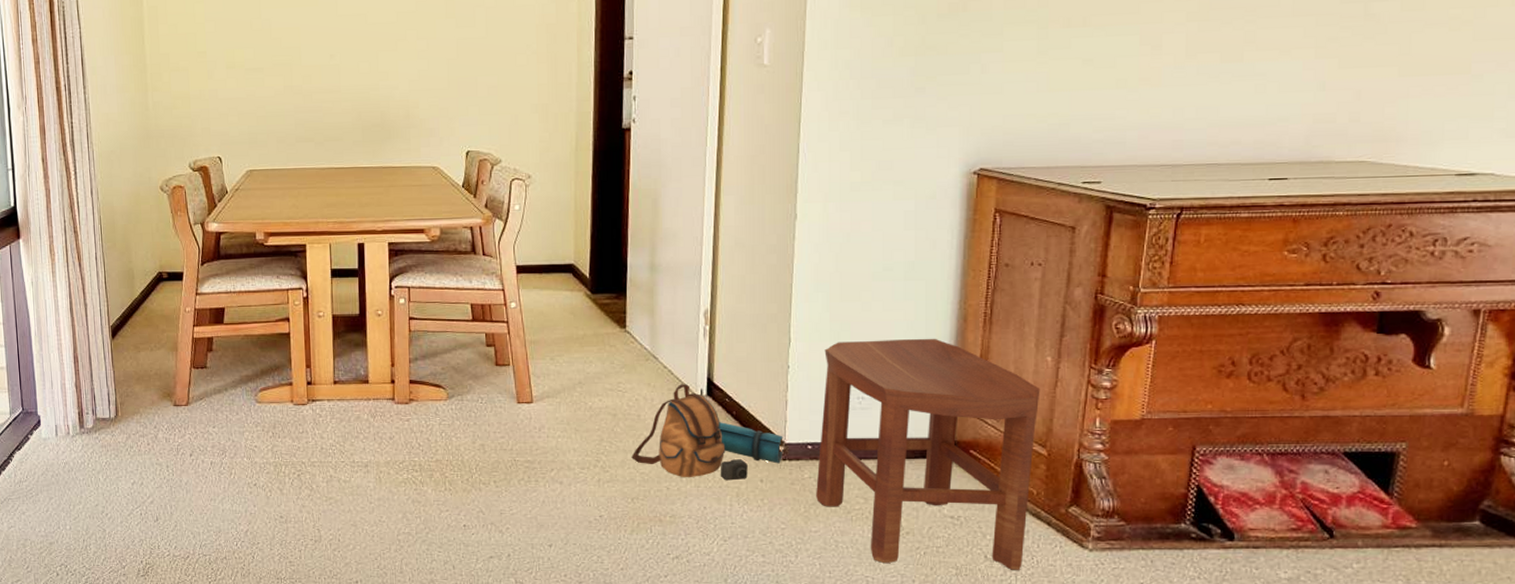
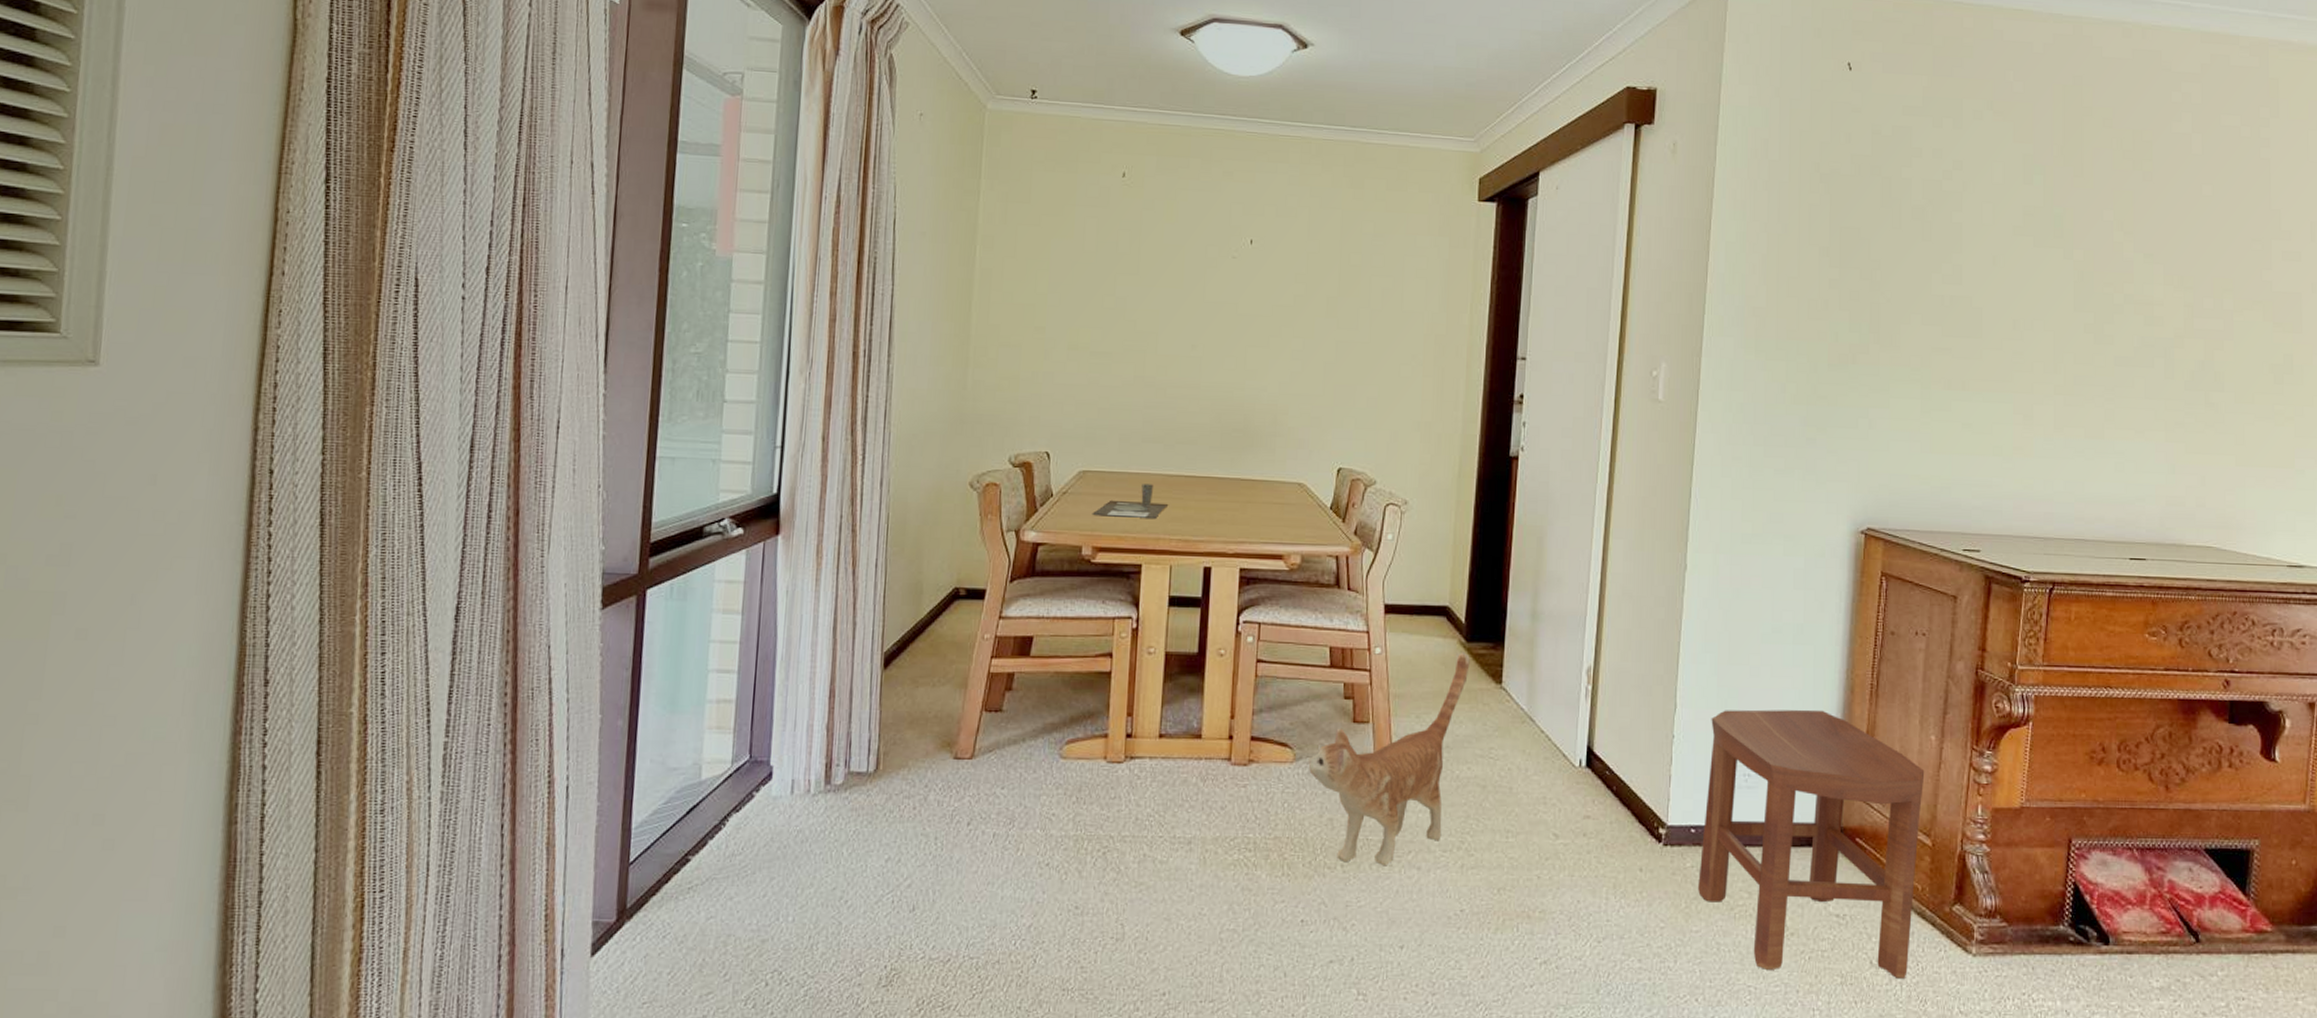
place setting: none [261,177,323,207] -> present [1092,484,1168,518]
cat: none [459,302,596,482] -> present [1308,652,1470,866]
backpack: present [631,384,784,481] -> none [1500,752,1666,869]

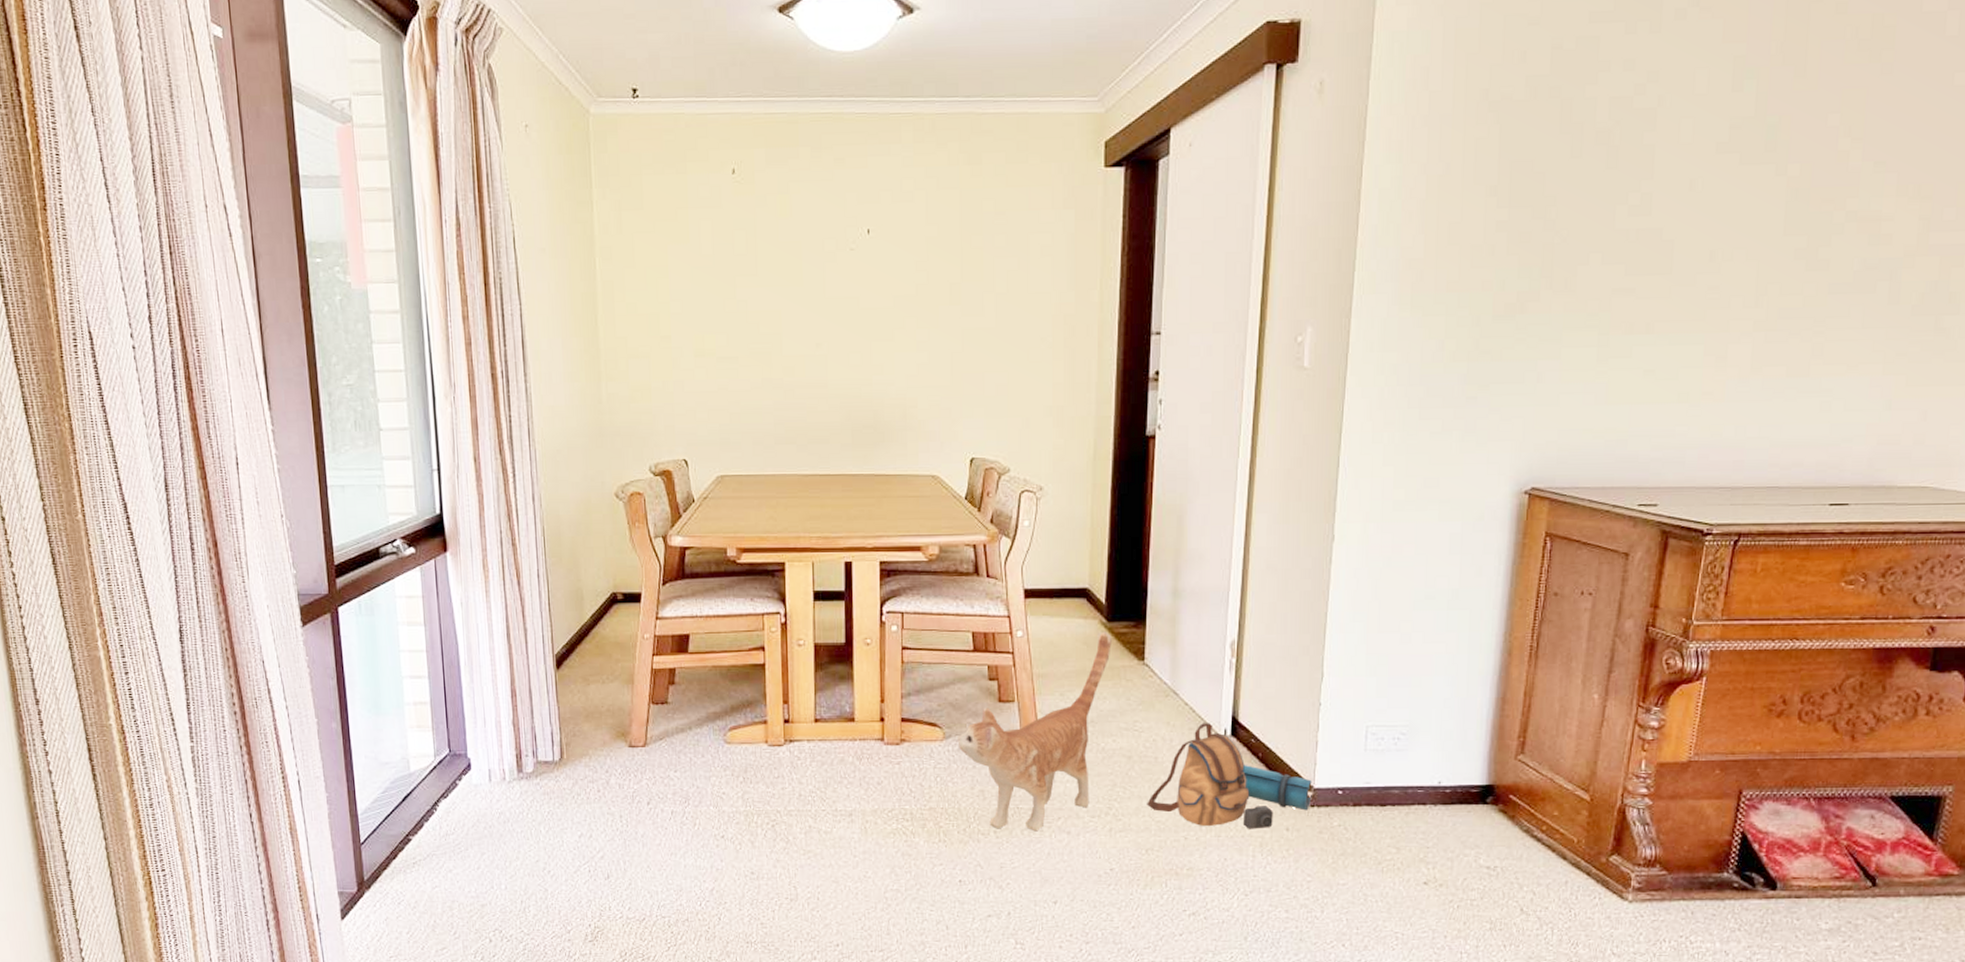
place setting: present [1092,484,1168,518] -> none [733,485,805,518]
backpack: none [1500,752,1666,869] -> present [1147,723,1312,829]
stool: present [1698,709,1925,978] -> none [1345,673,1586,924]

